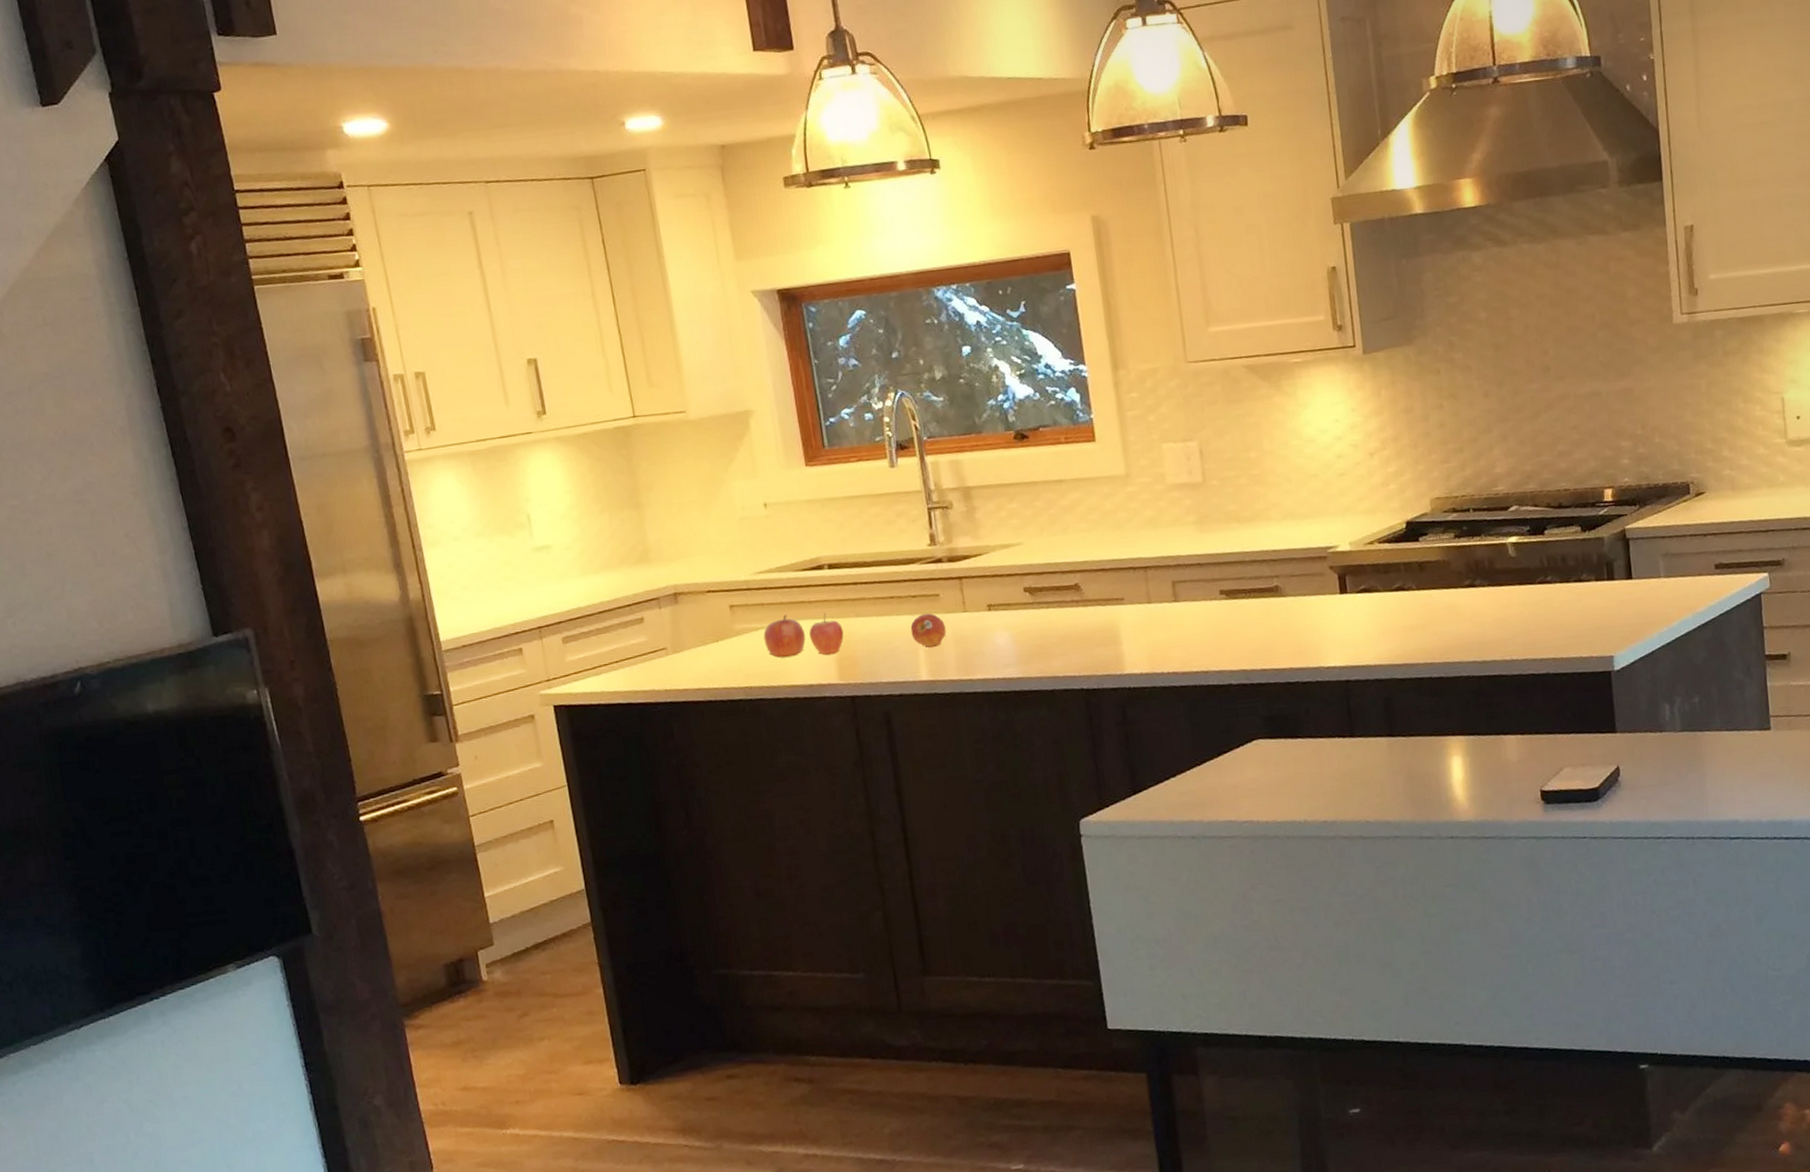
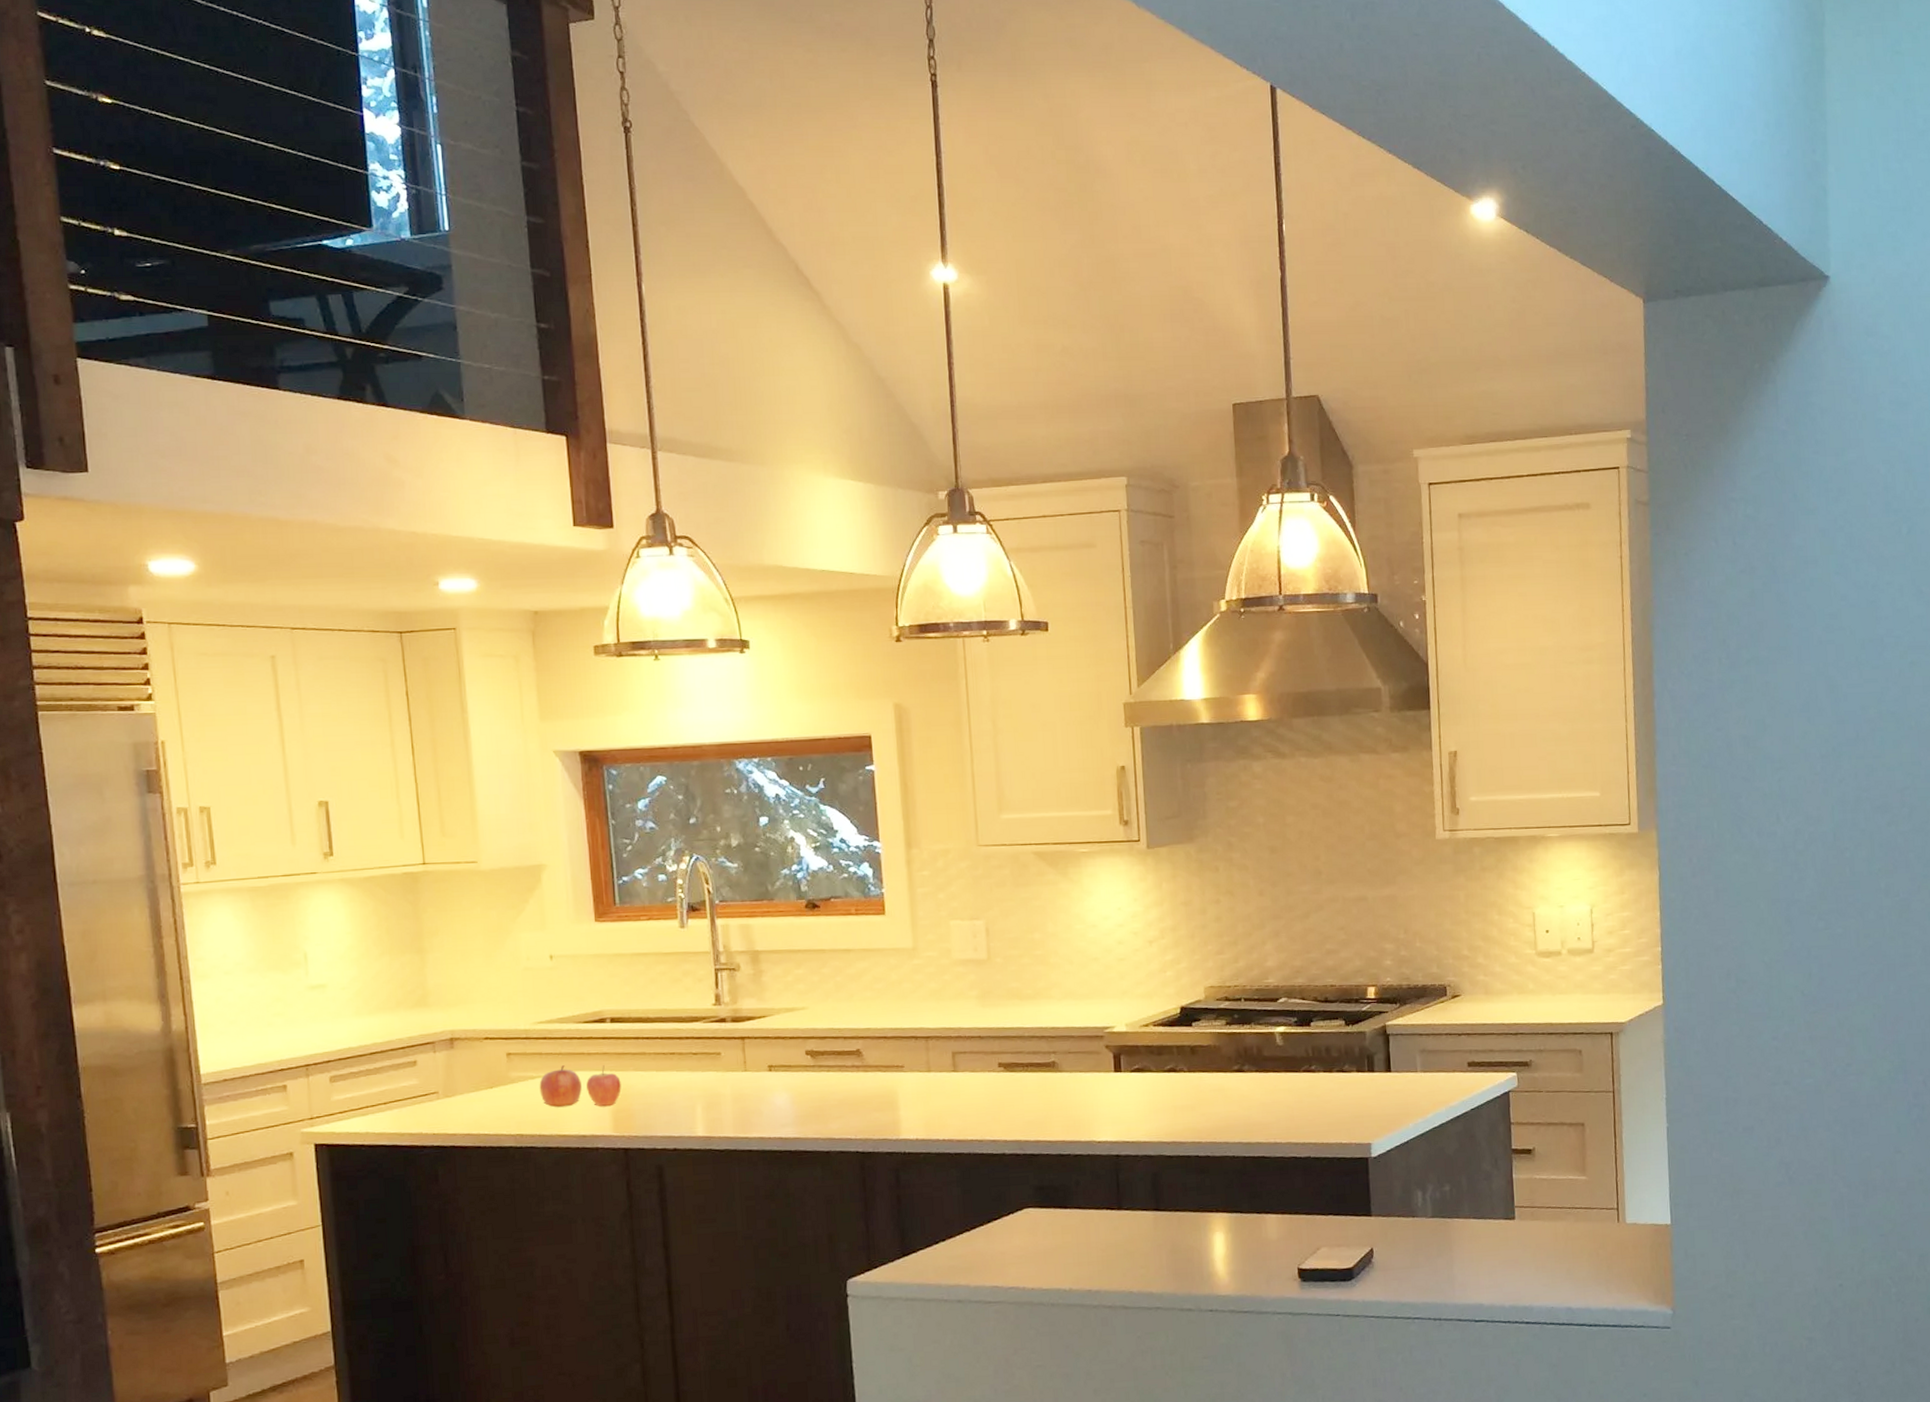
fruit: present [910,613,946,648] -> none [689,1071,725,1105]

